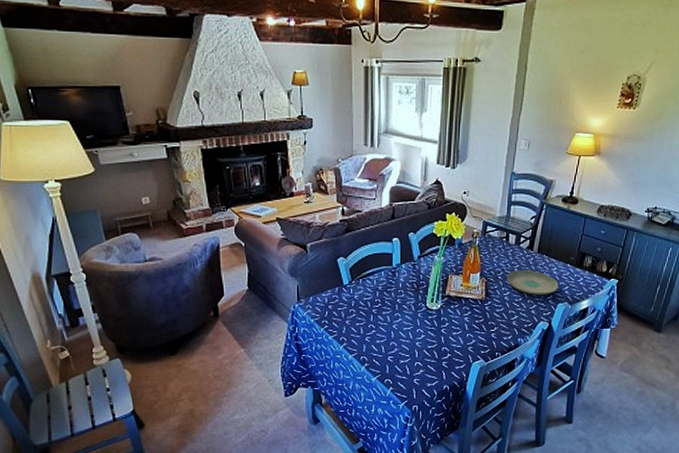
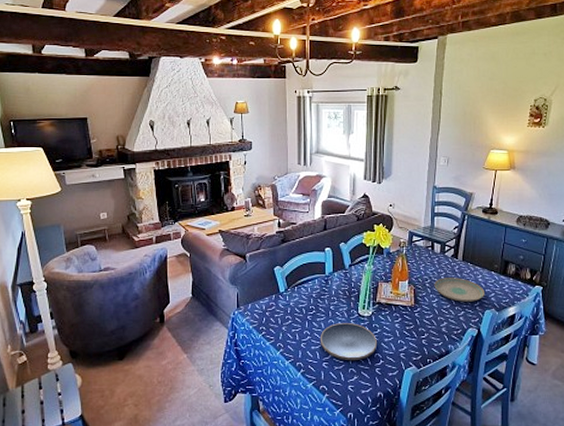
plate: none [385,317,445,354] -> present [320,323,377,360]

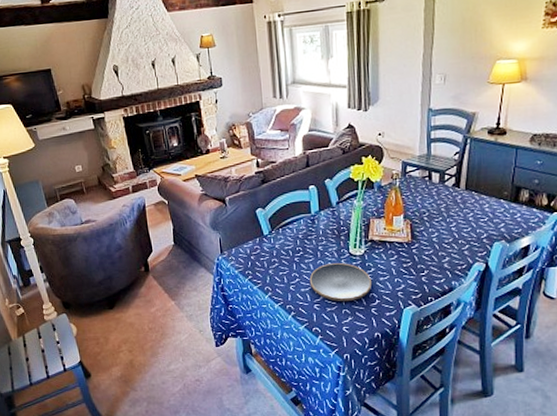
plate: present [434,278,486,302] -> none [433,208,494,235]

